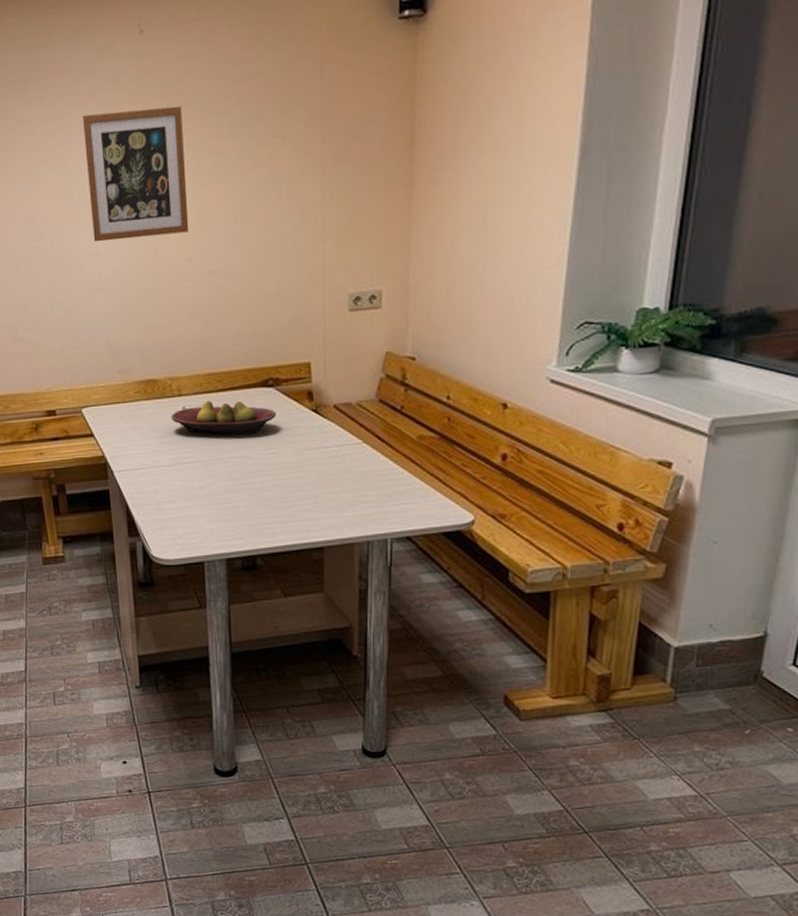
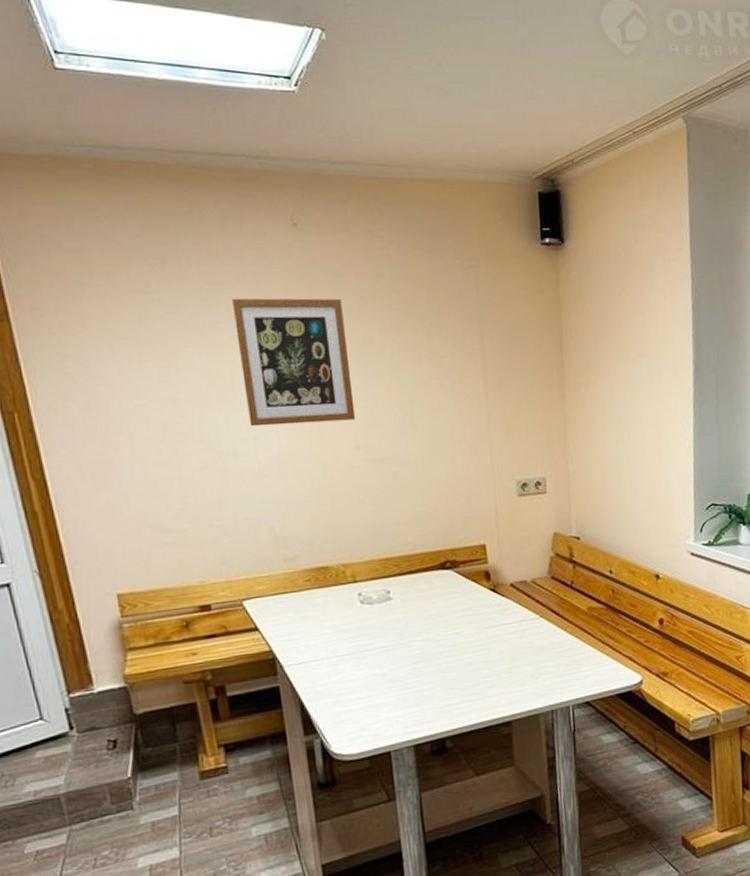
fruit bowl: present [171,400,277,435] -> none [346,584,456,620]

